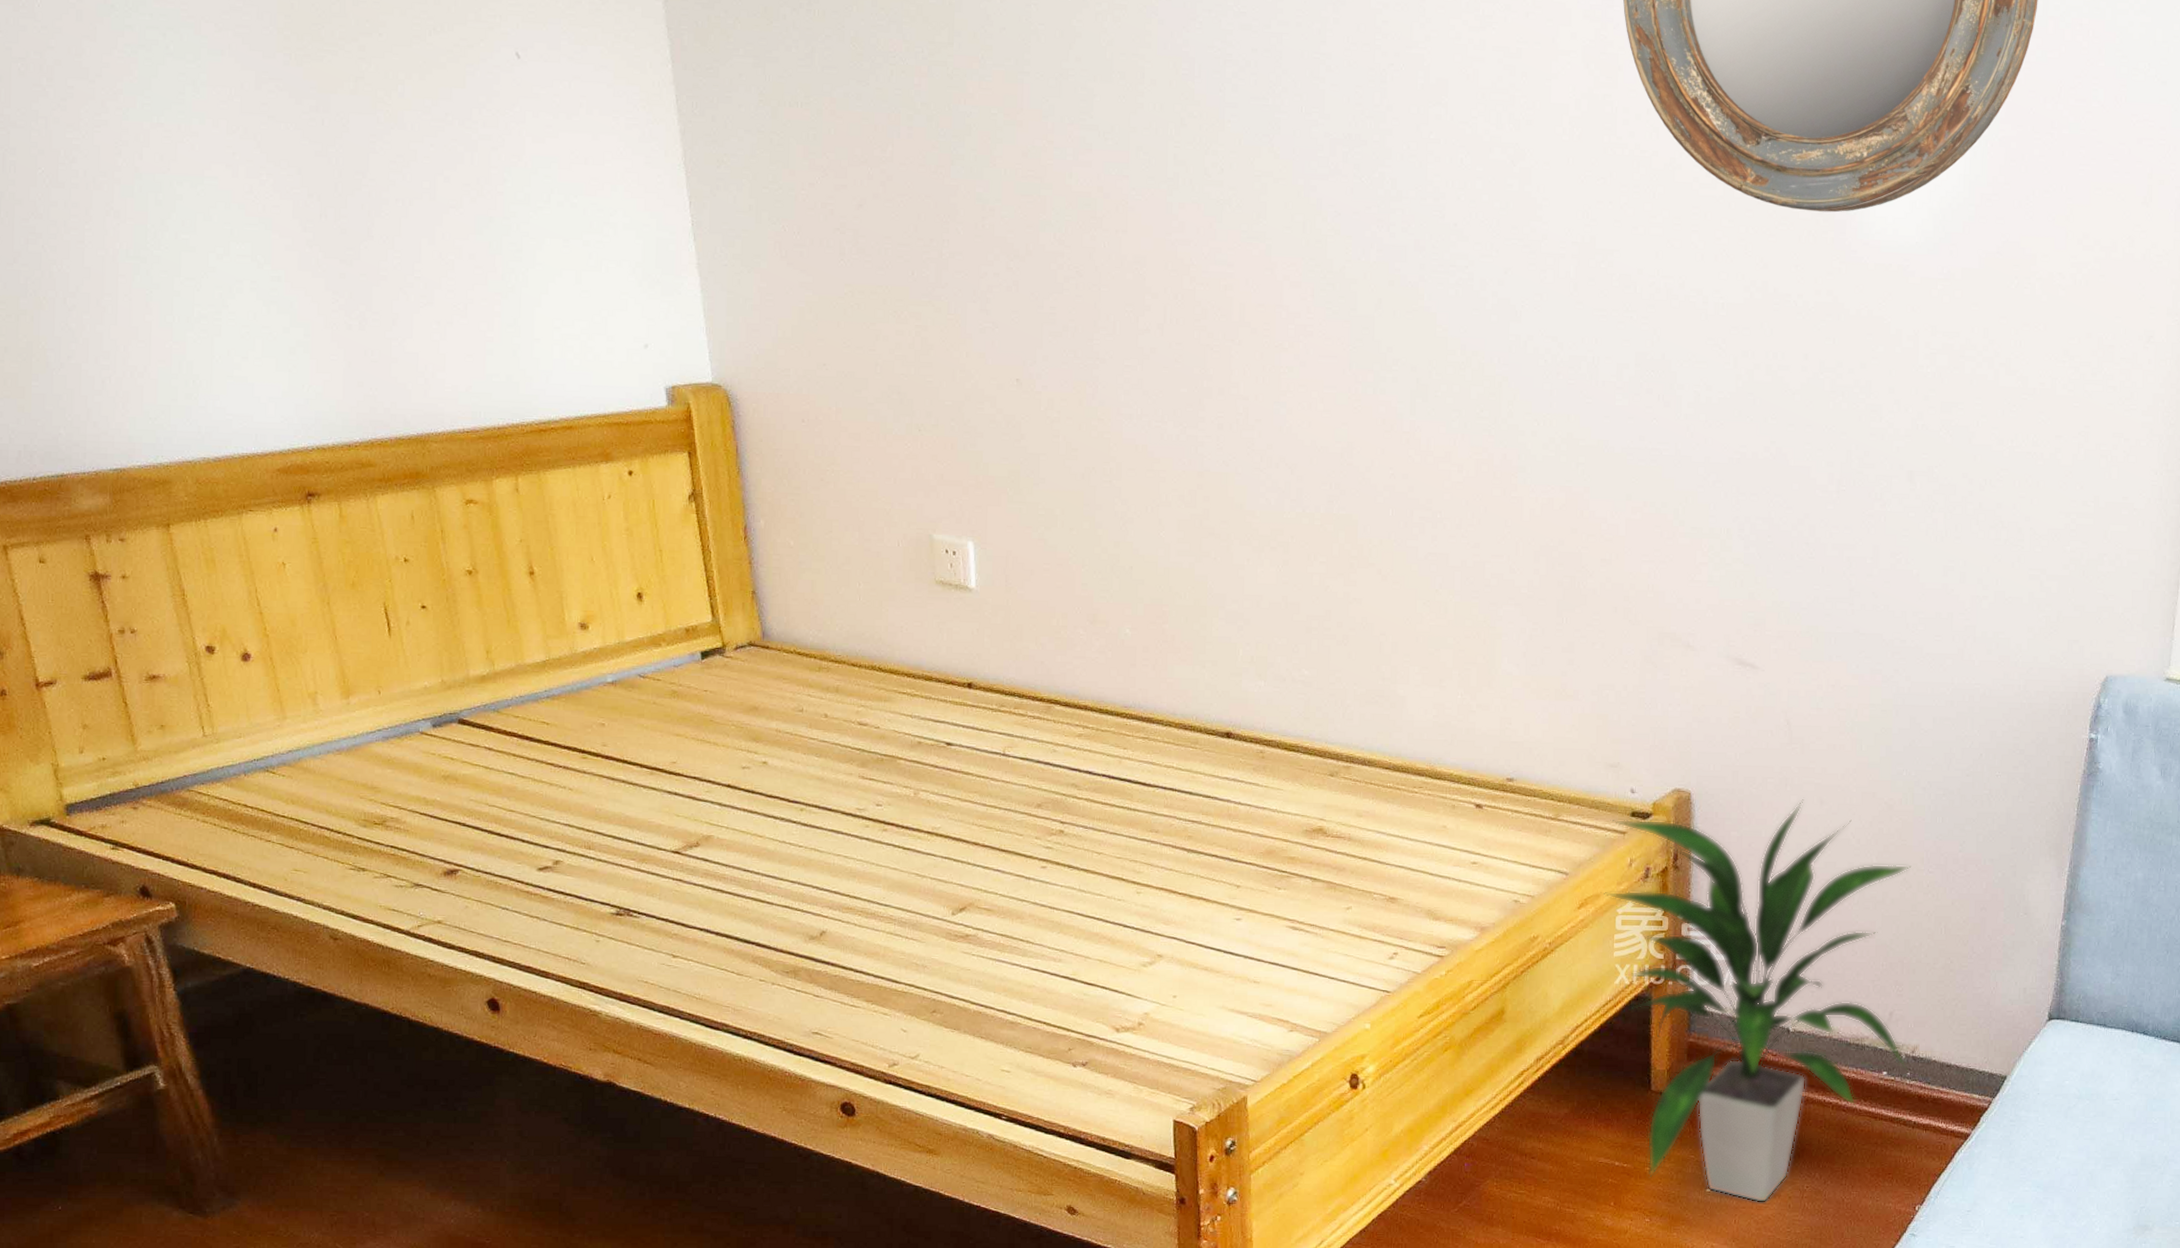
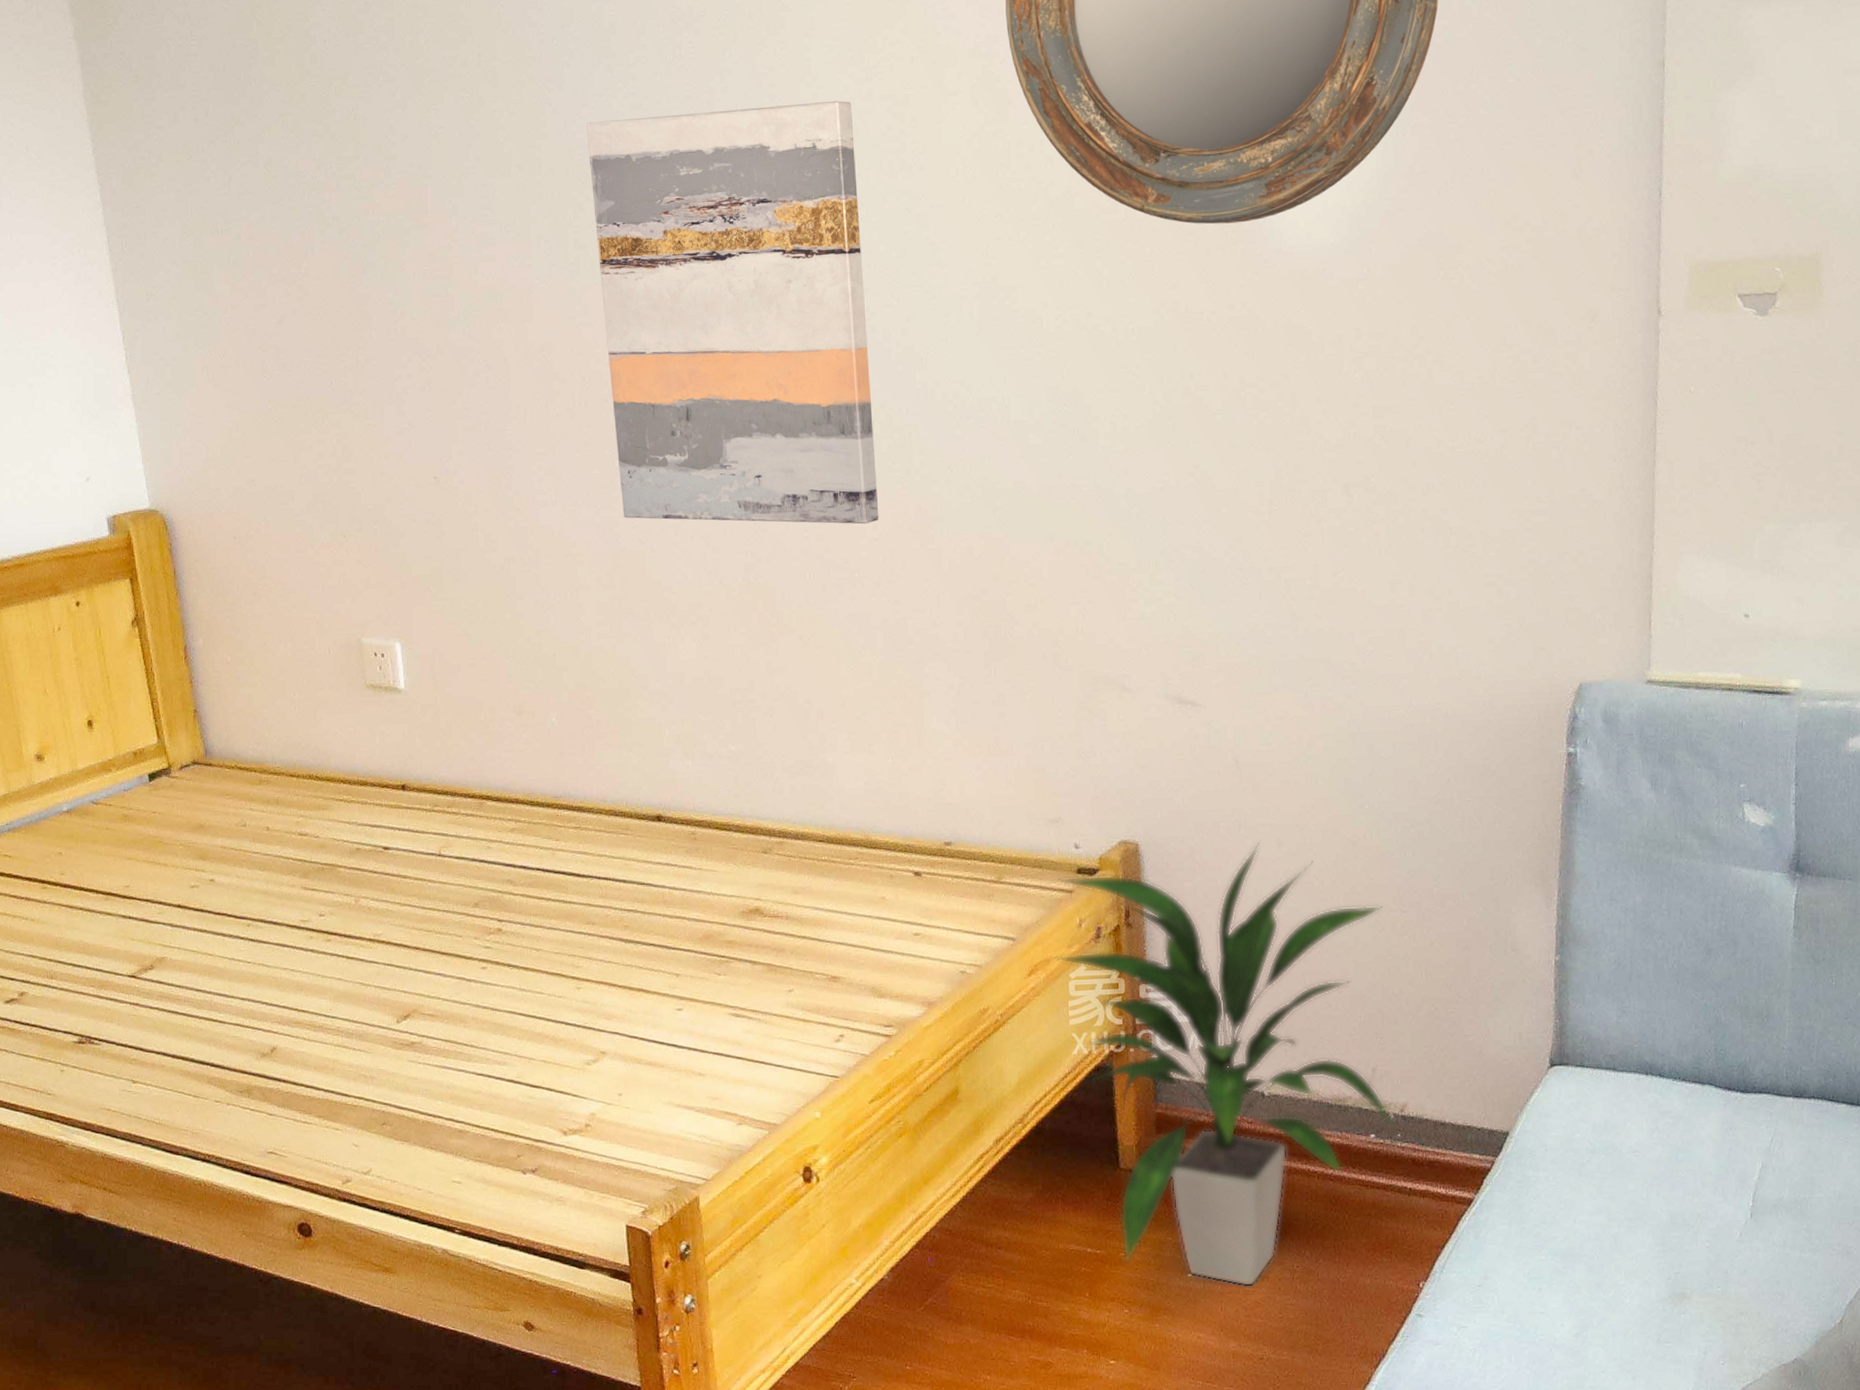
wall art: none [1193,36,1465,468] -> present [586,101,879,525]

